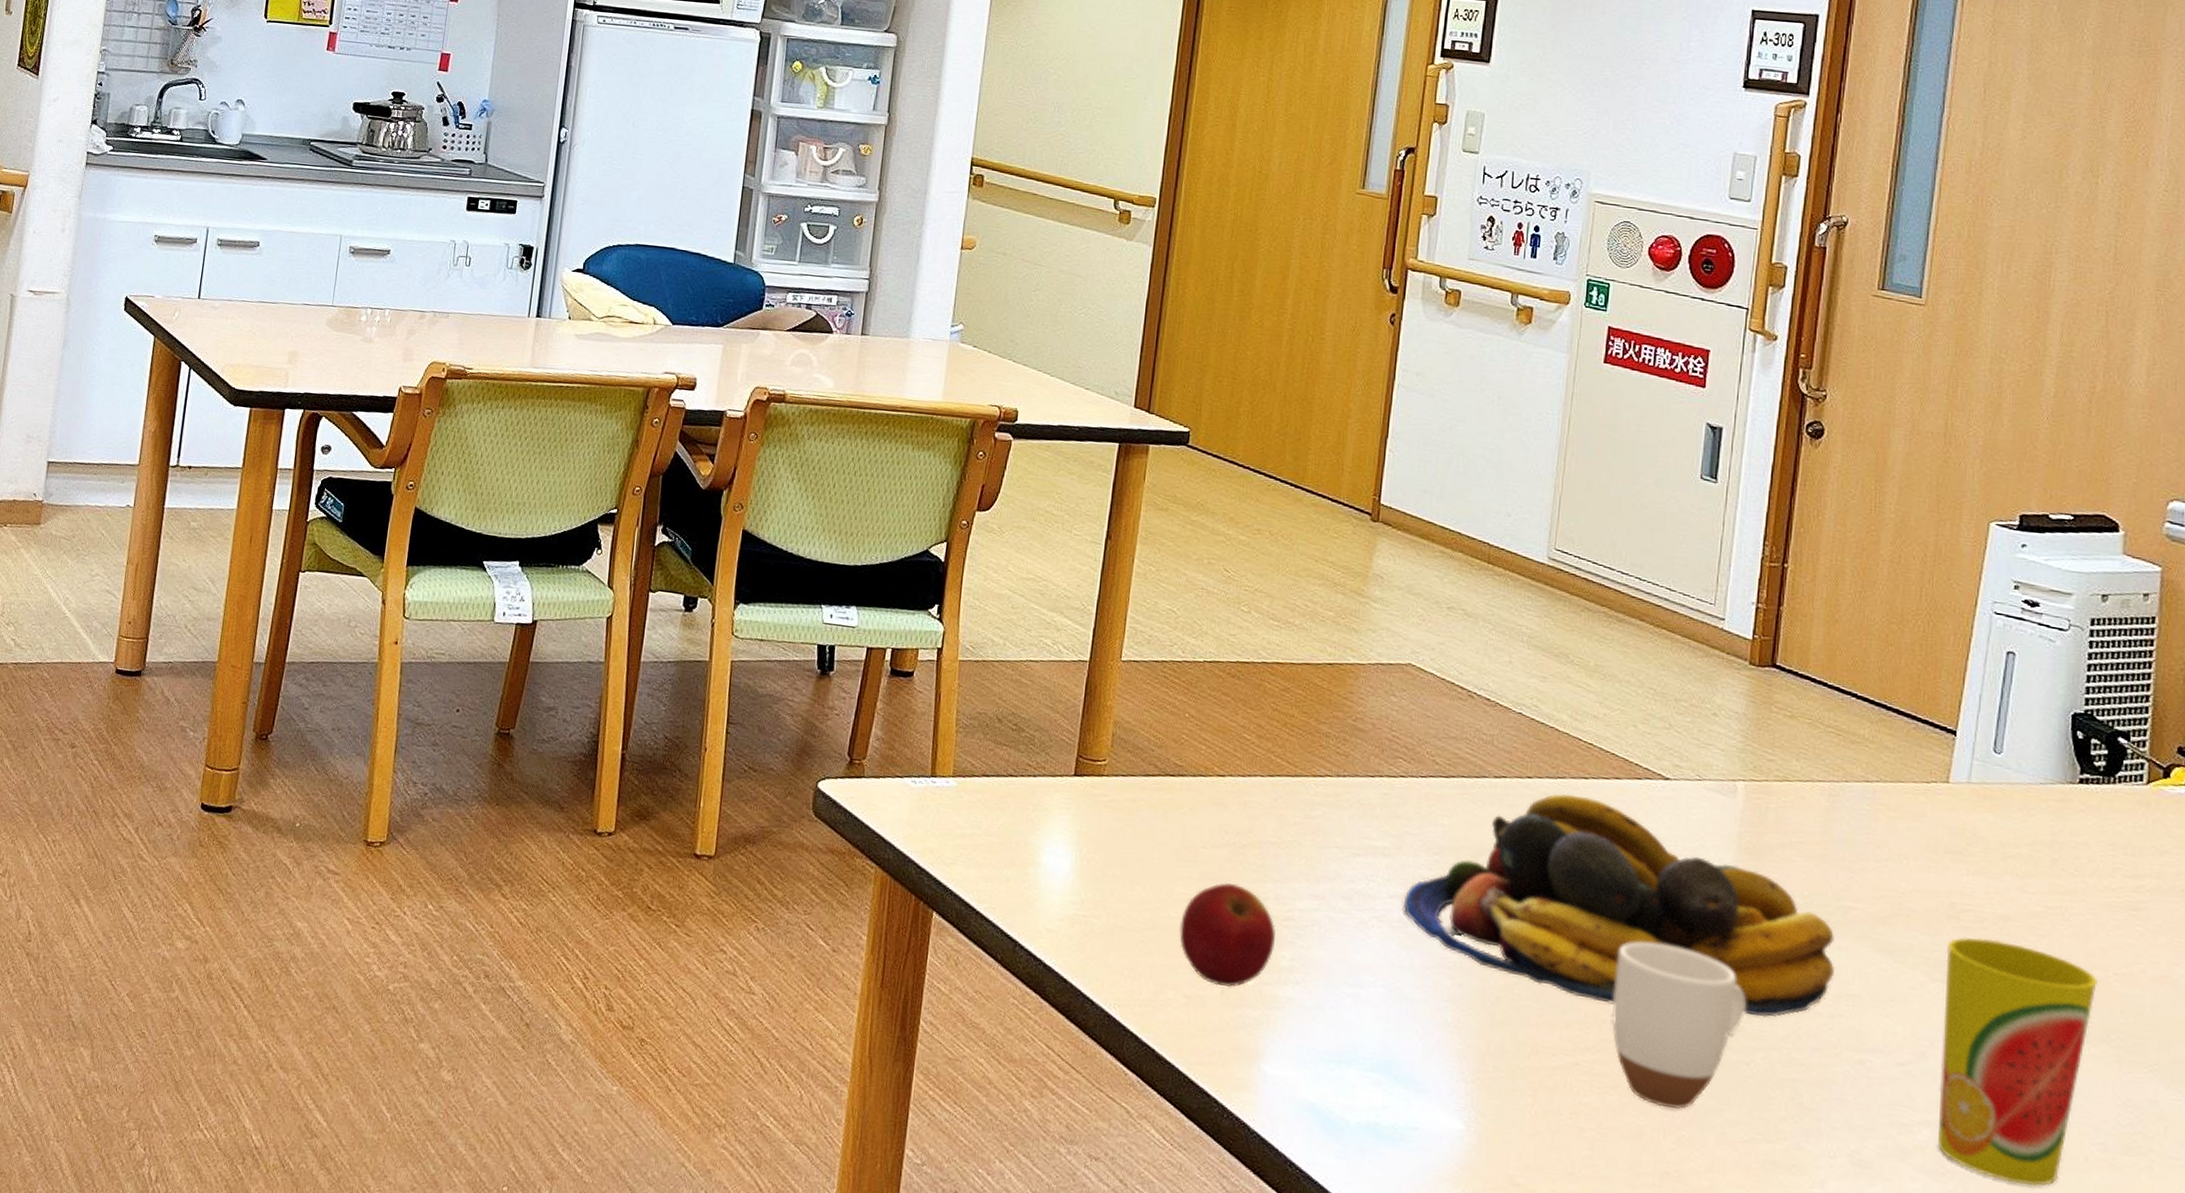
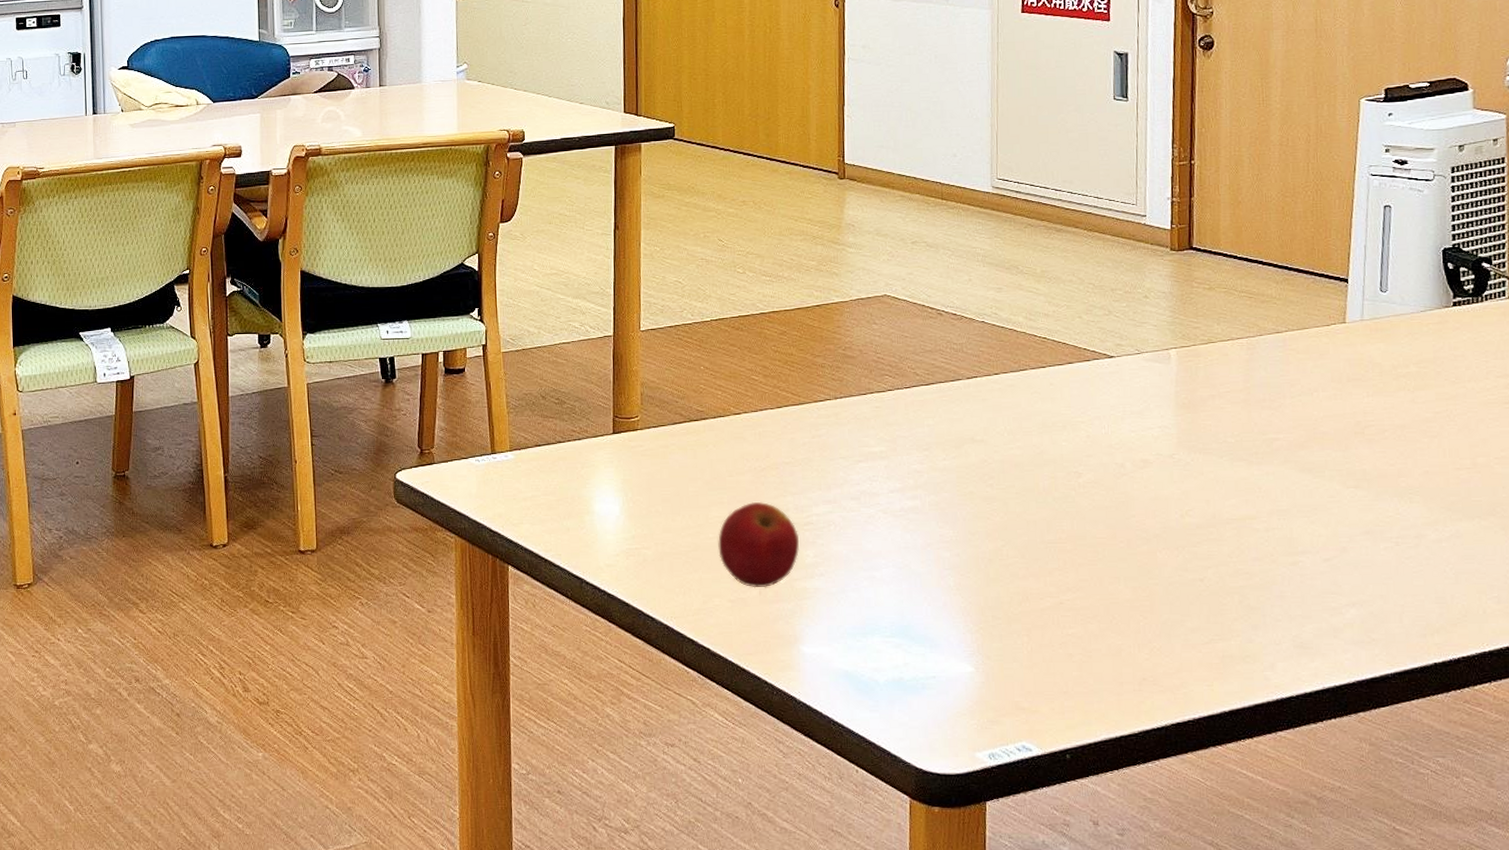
fruit bowl: present [1403,793,1836,1018] -> none [902,382,1266,550]
mug: present [1611,941,1746,1110] -> none [1085,493,1197,627]
cup: present [1938,937,2098,1187] -> none [1356,445,1482,641]

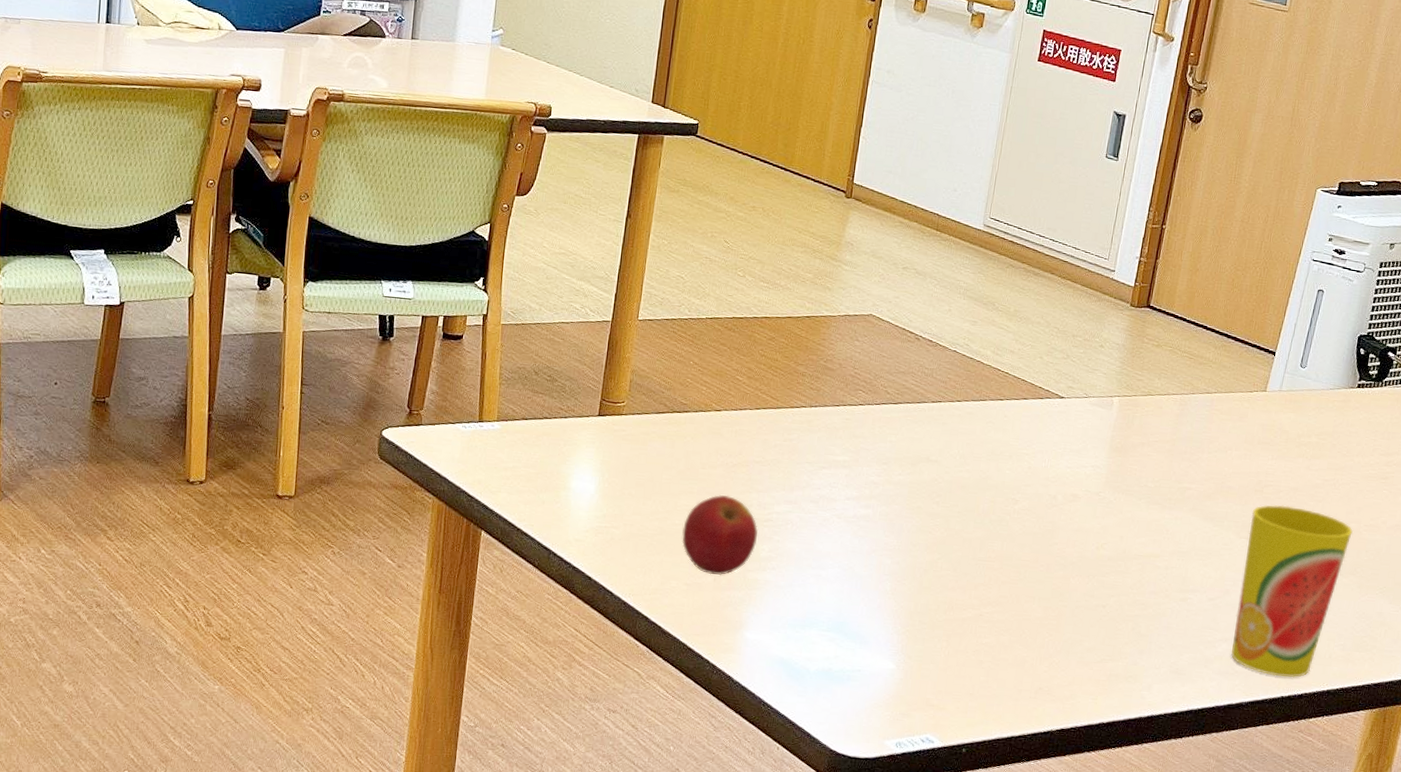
cup: none [1356,445,1482,641] -> present [1231,505,1353,678]

